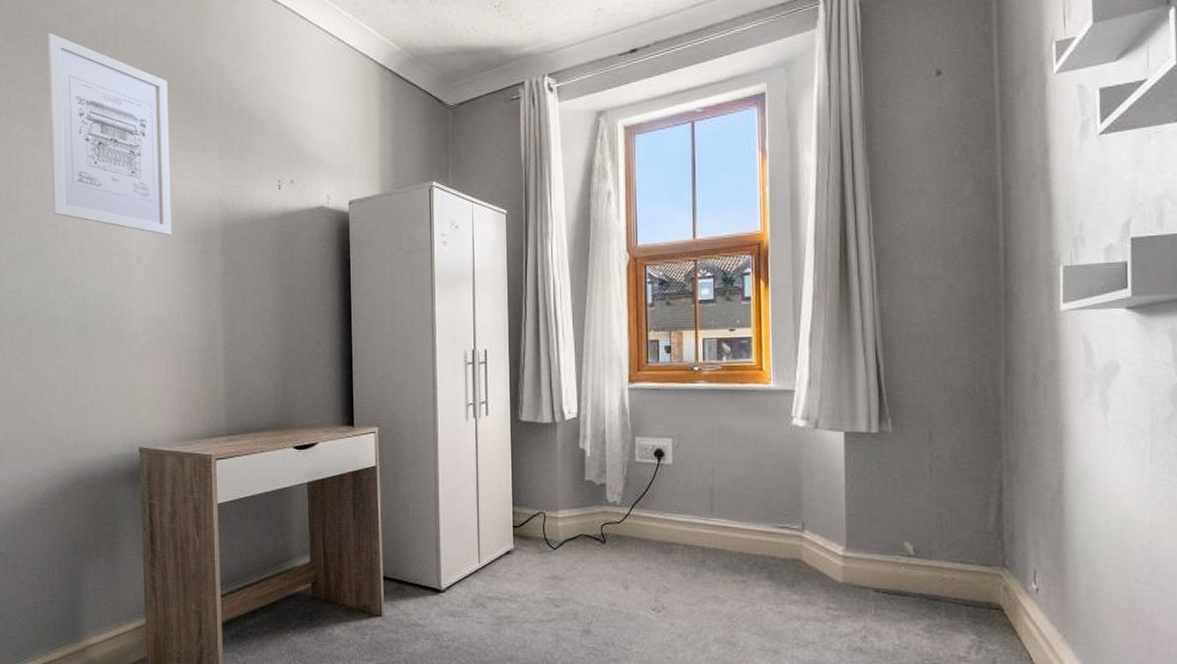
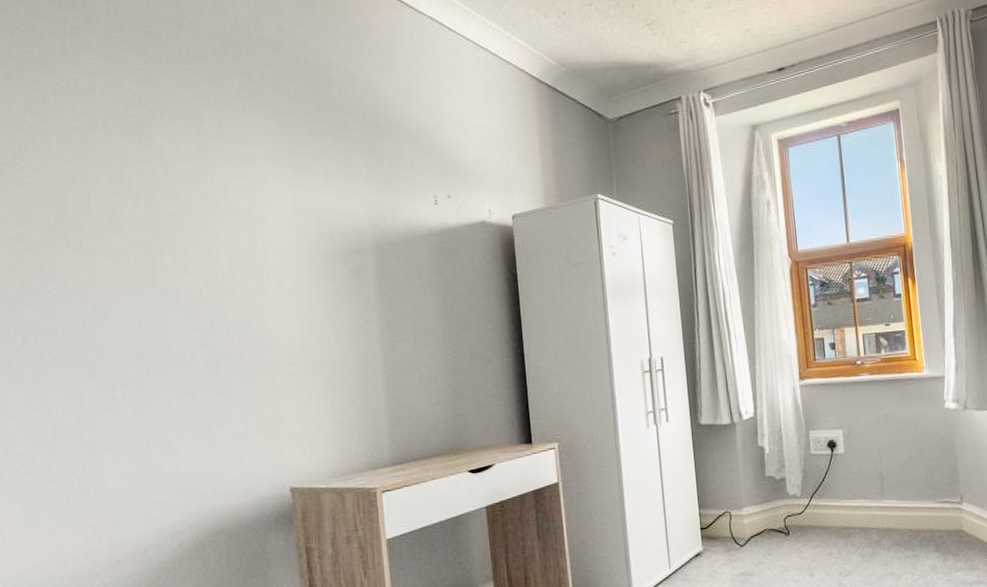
wall art: present [47,33,172,236] -> none [152,38,316,257]

